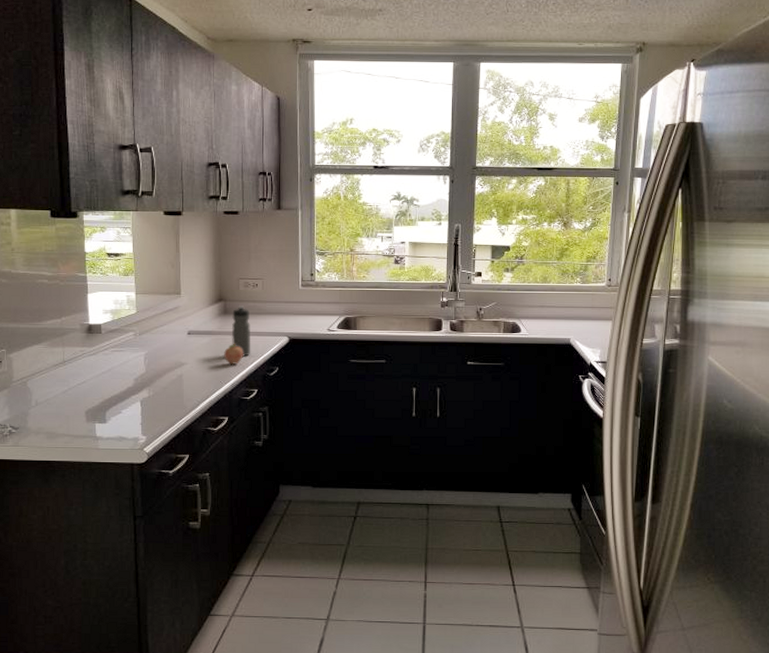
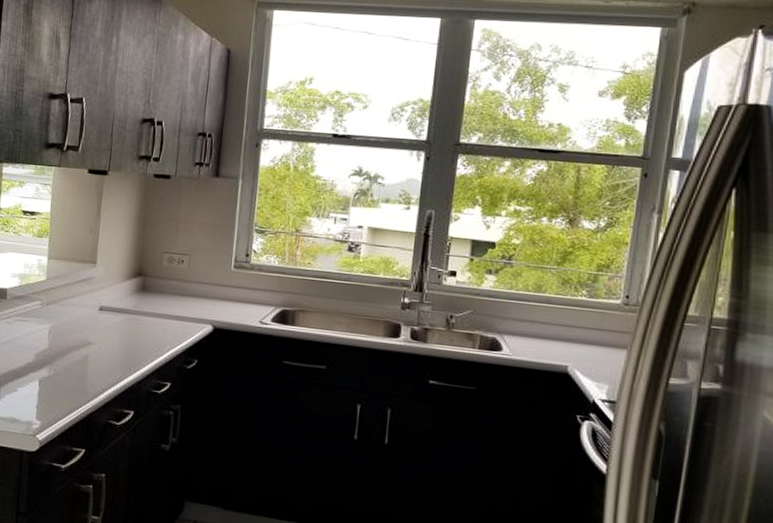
fruit: present [224,343,243,364] -> none [137,325,159,351]
water bottle: present [231,306,251,357] -> none [147,283,171,343]

